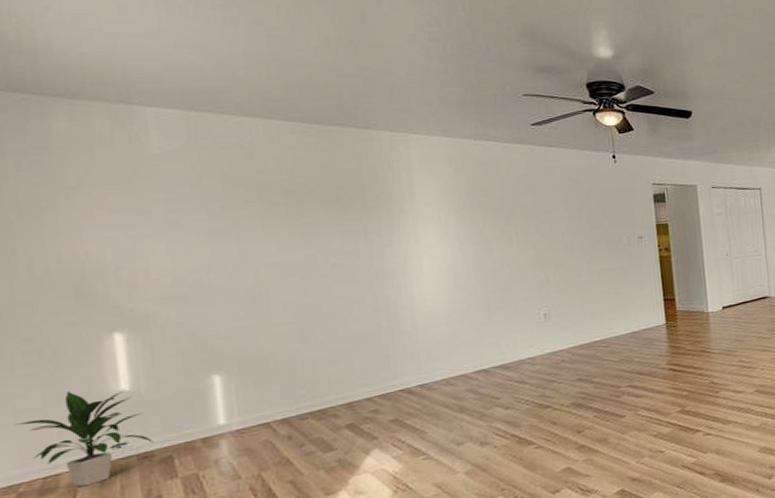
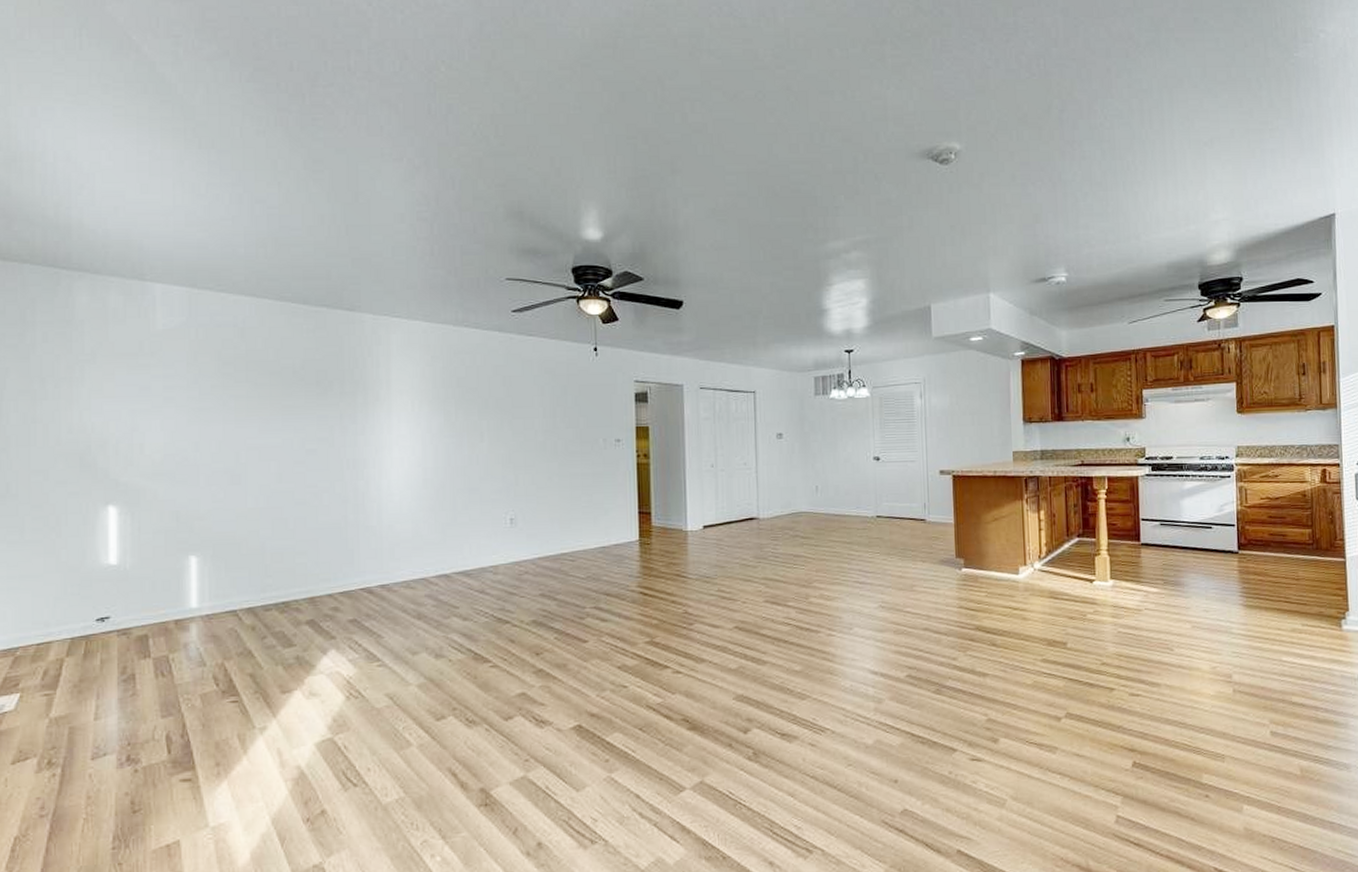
indoor plant: present [15,391,153,487] -> none [19,560,132,657]

